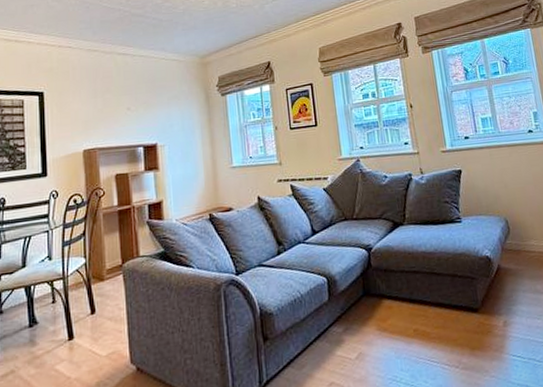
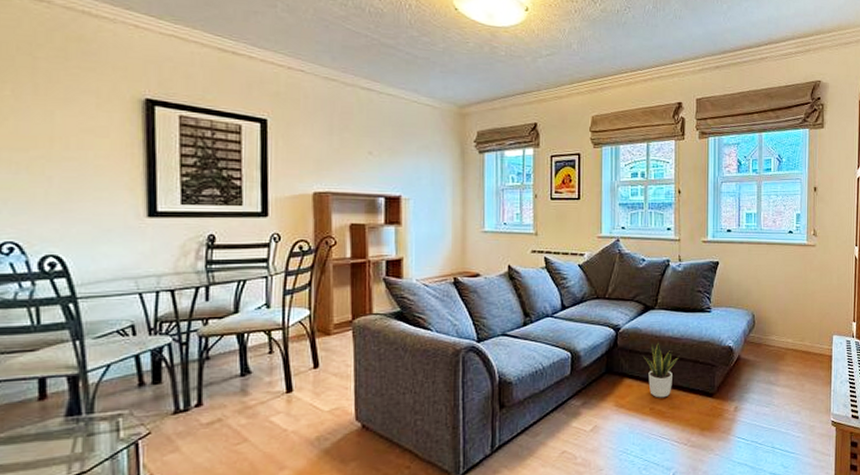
potted plant: none [398,257,437,318] -> present [642,341,680,398]

